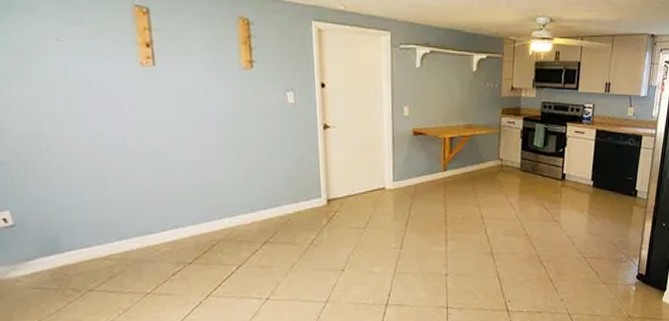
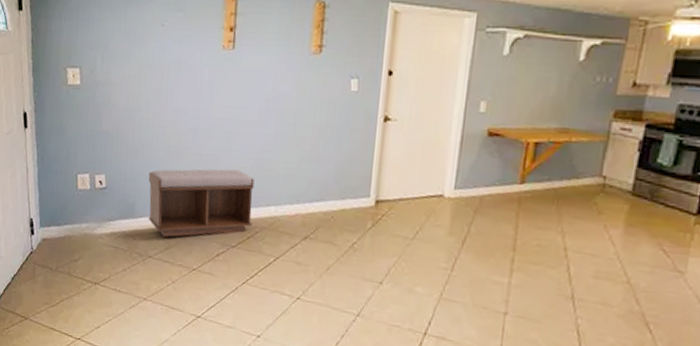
bench: none [70,188,207,267] -> present [148,169,255,238]

